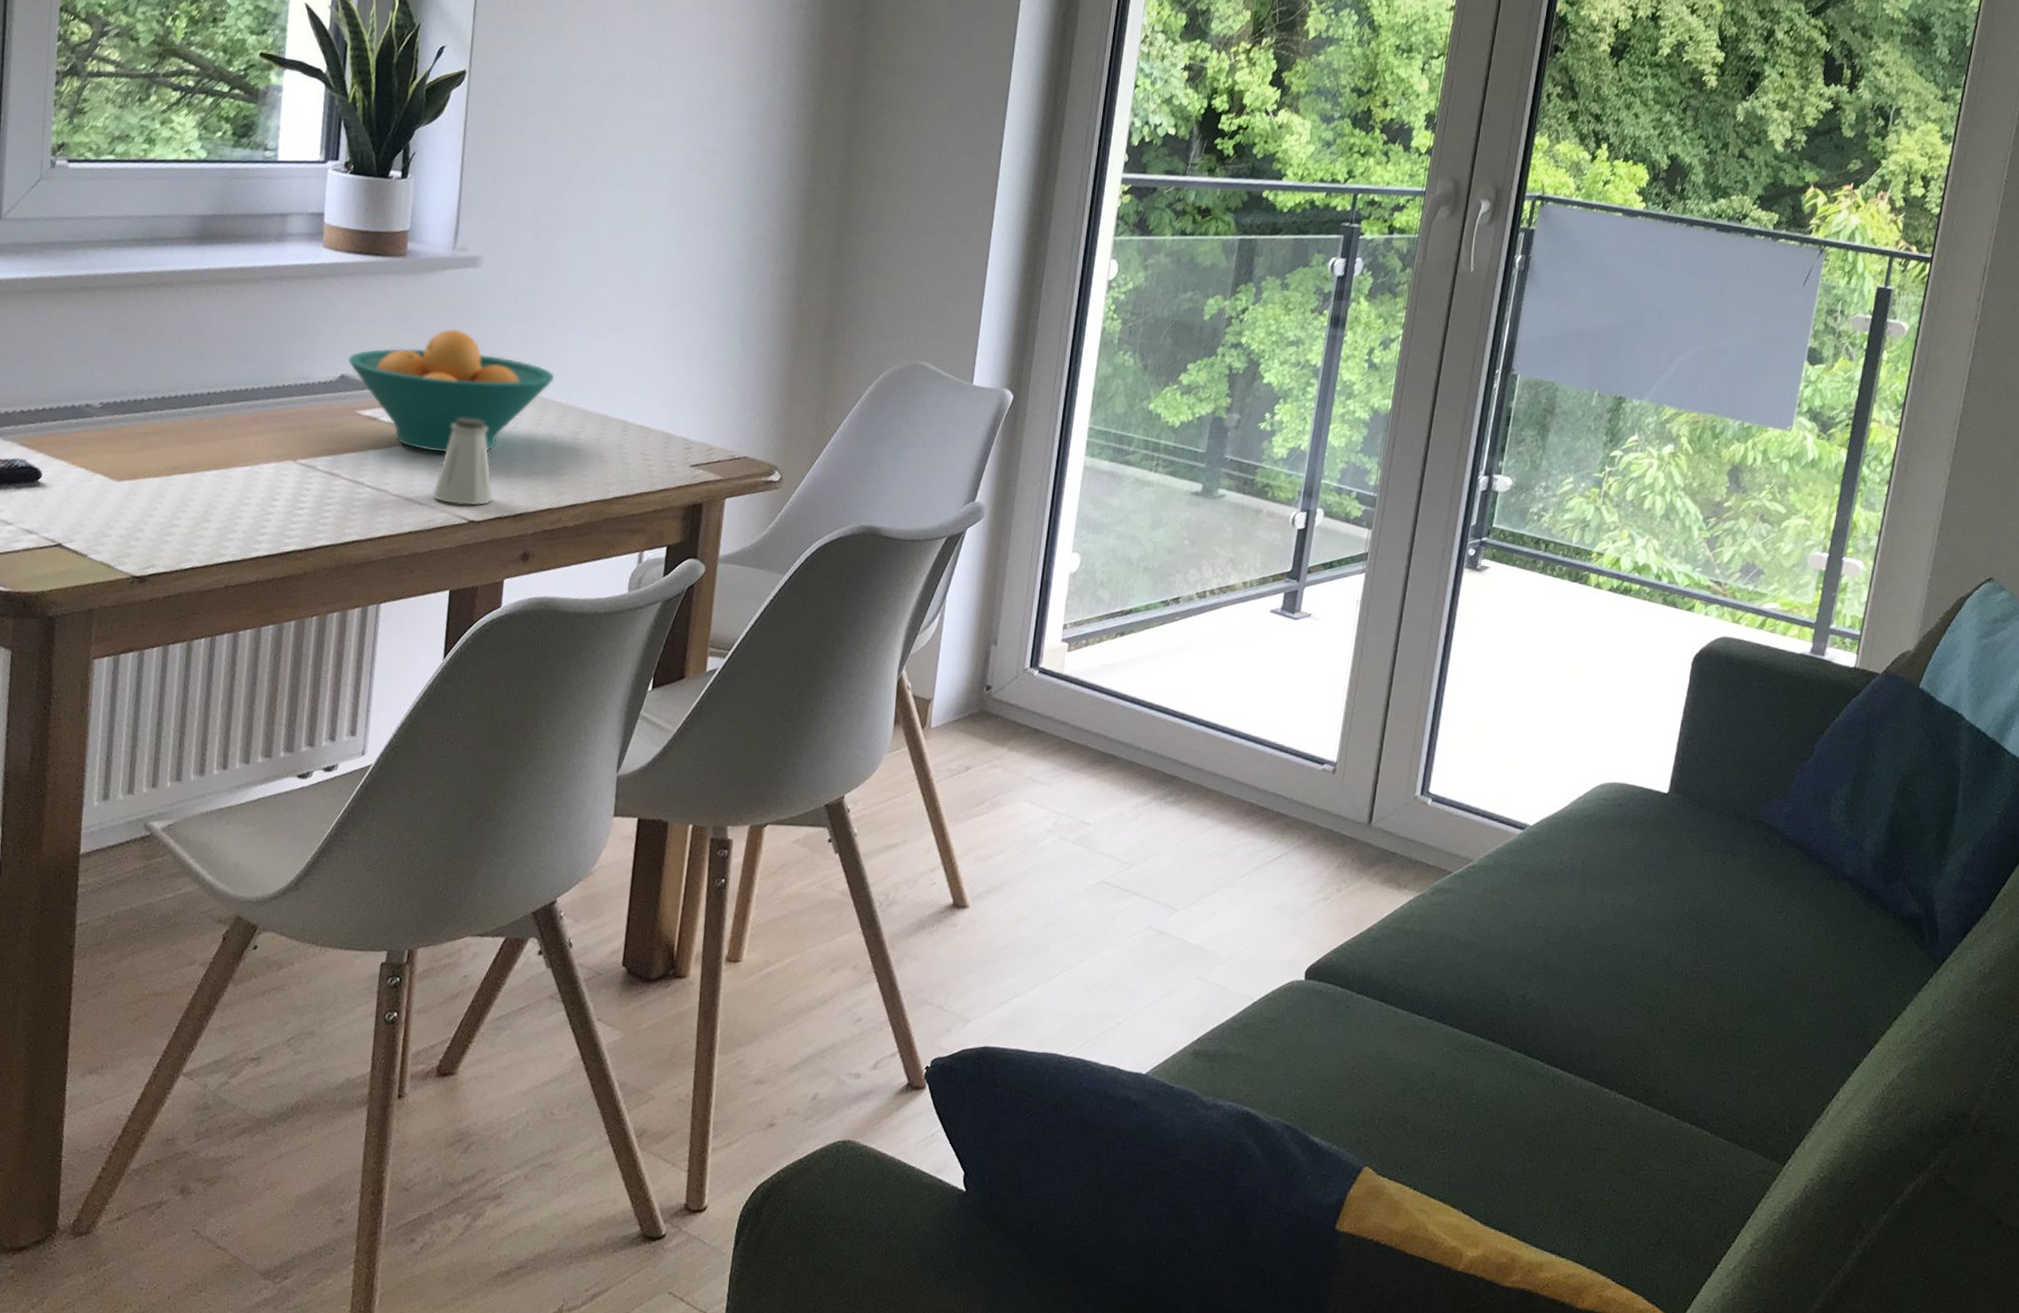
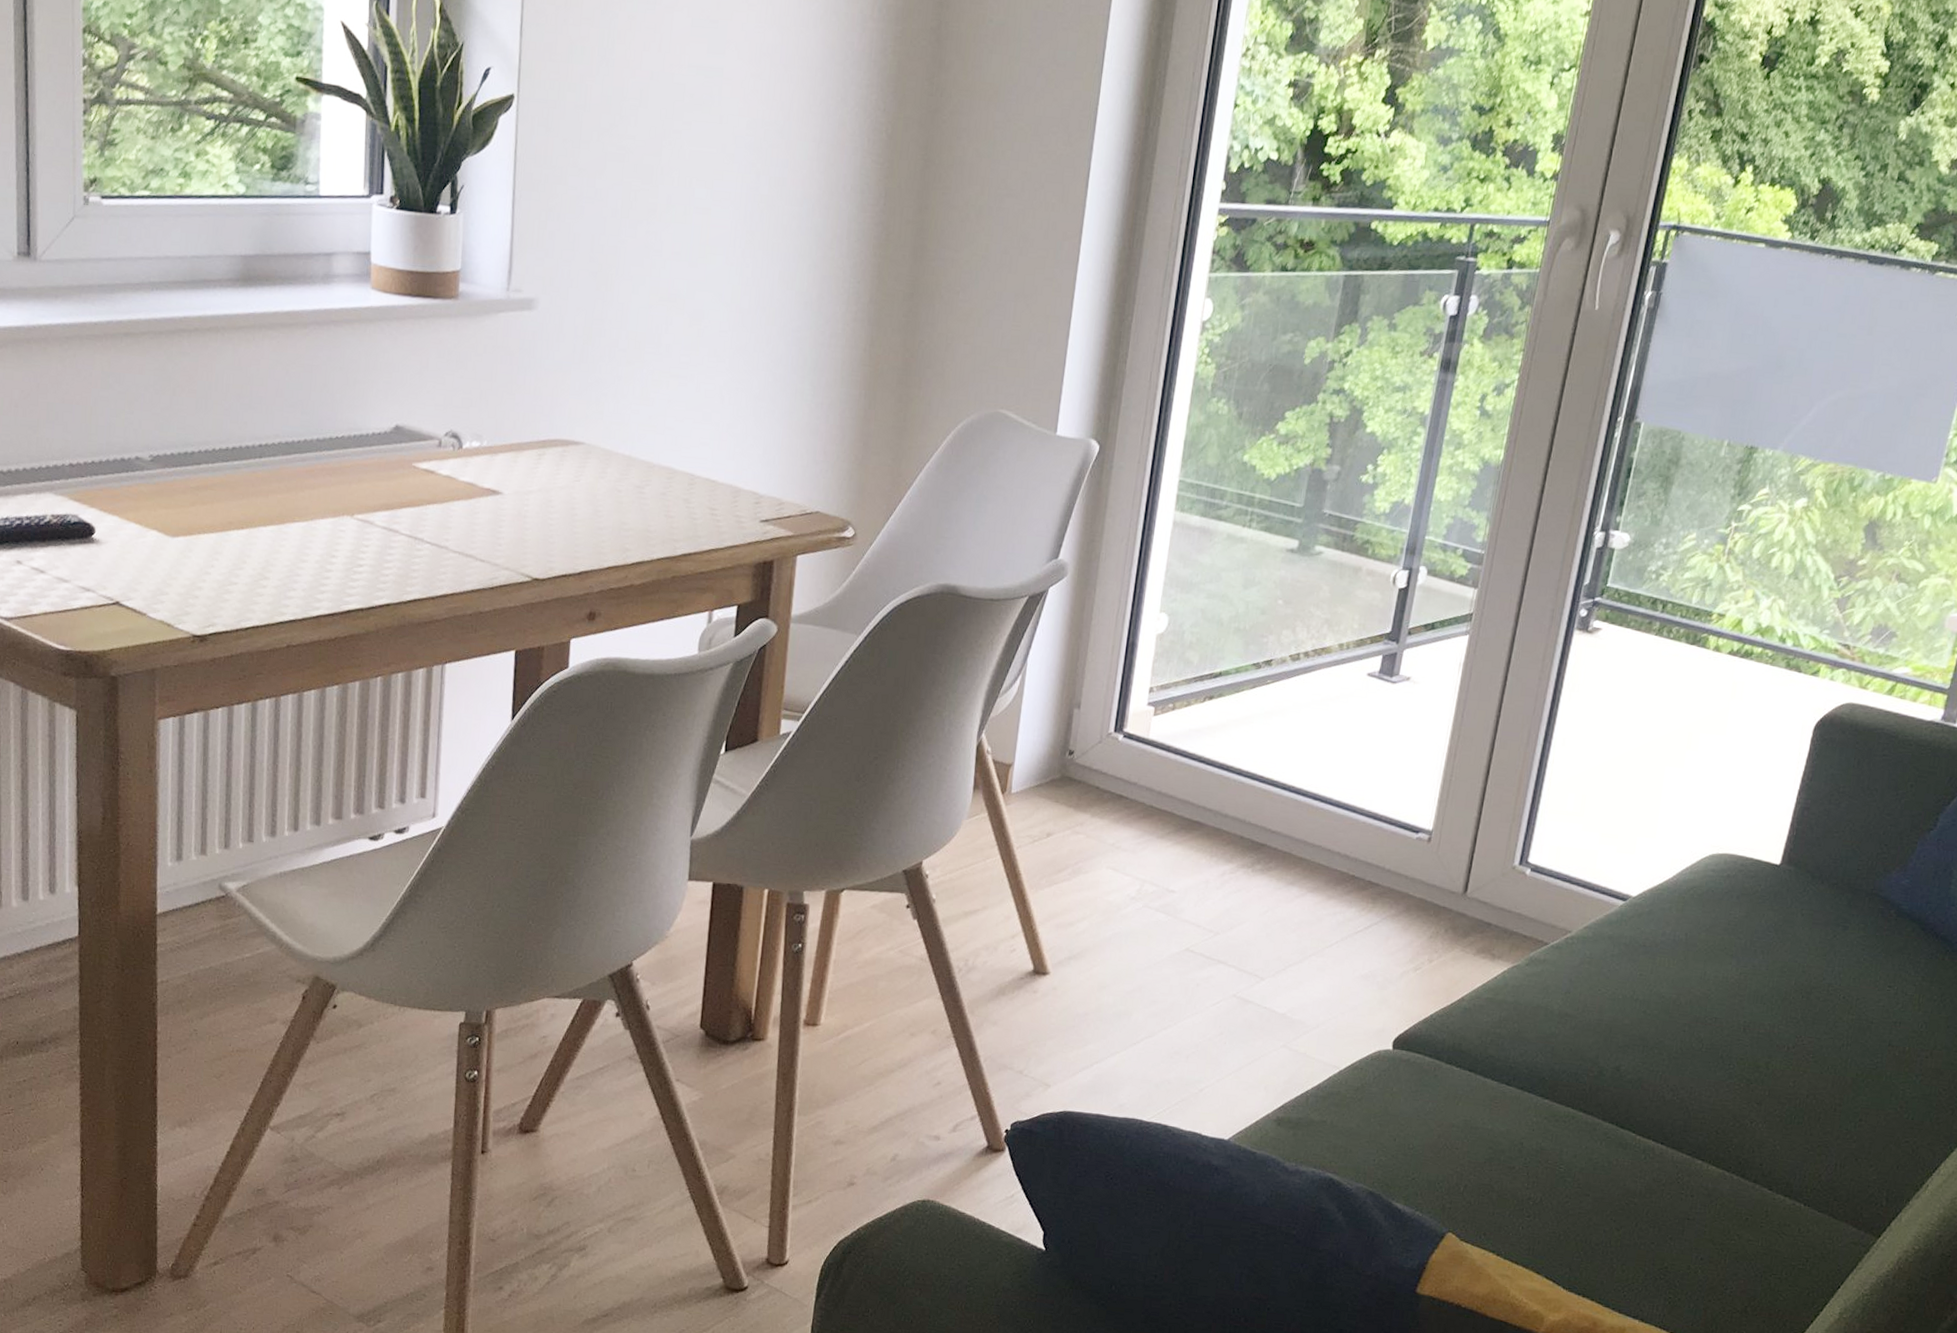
fruit bowl: present [348,329,555,452] -> none [402,376,617,507]
saltshaker: present [432,417,494,506] -> none [494,470,557,563]

